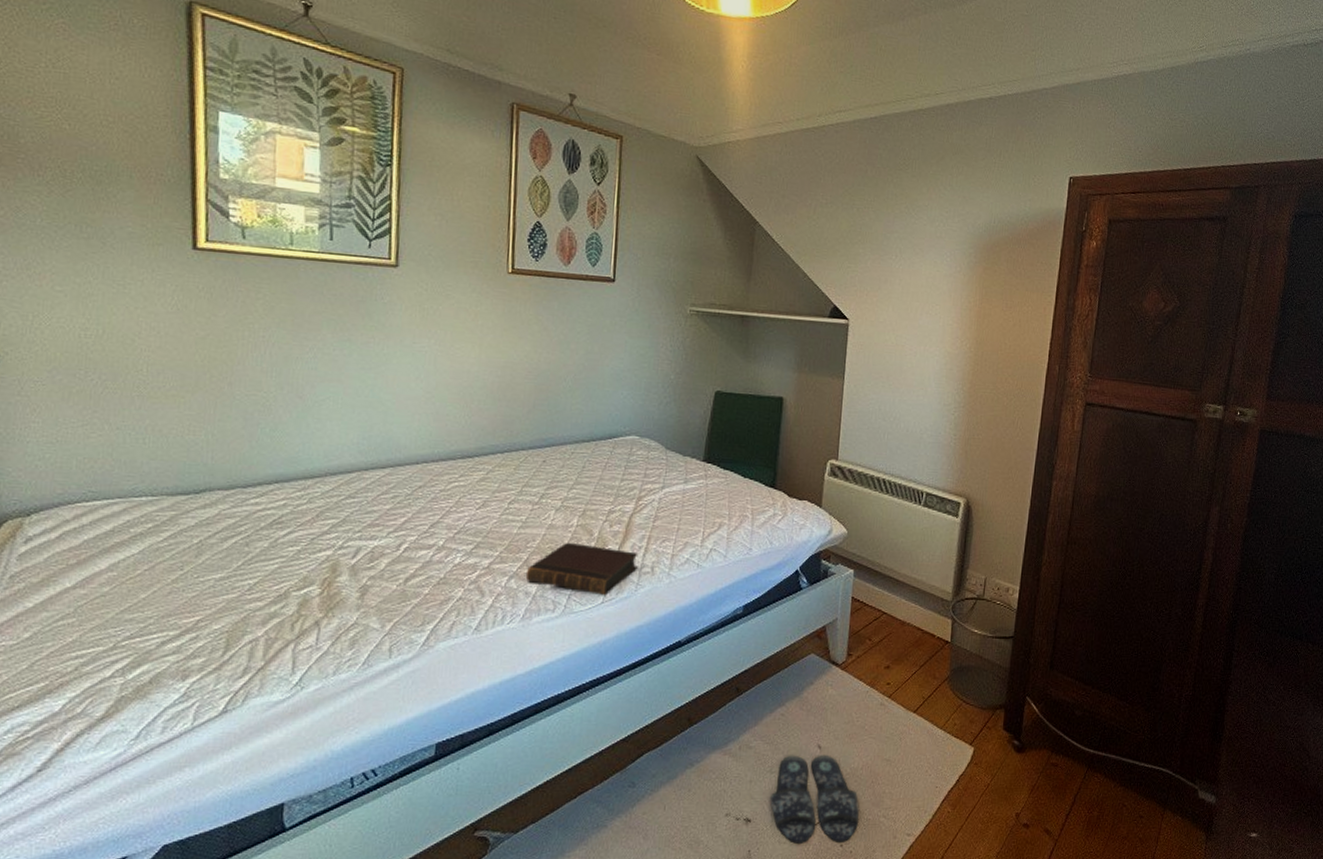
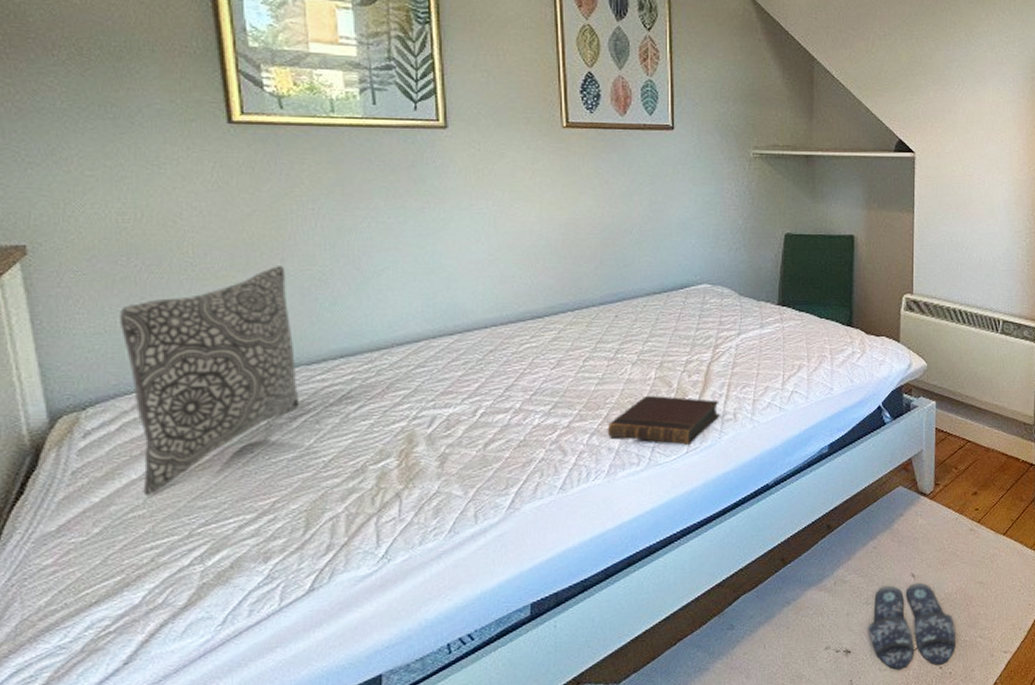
pillow: none [72,389,233,606] -> present [120,266,300,497]

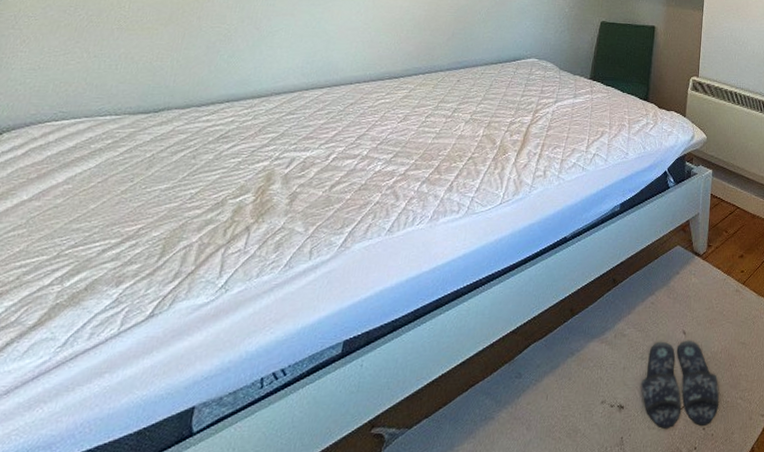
pillow: present [120,266,300,497] -> none [28,22,199,217]
book: present [607,396,720,446] -> none [435,151,533,198]

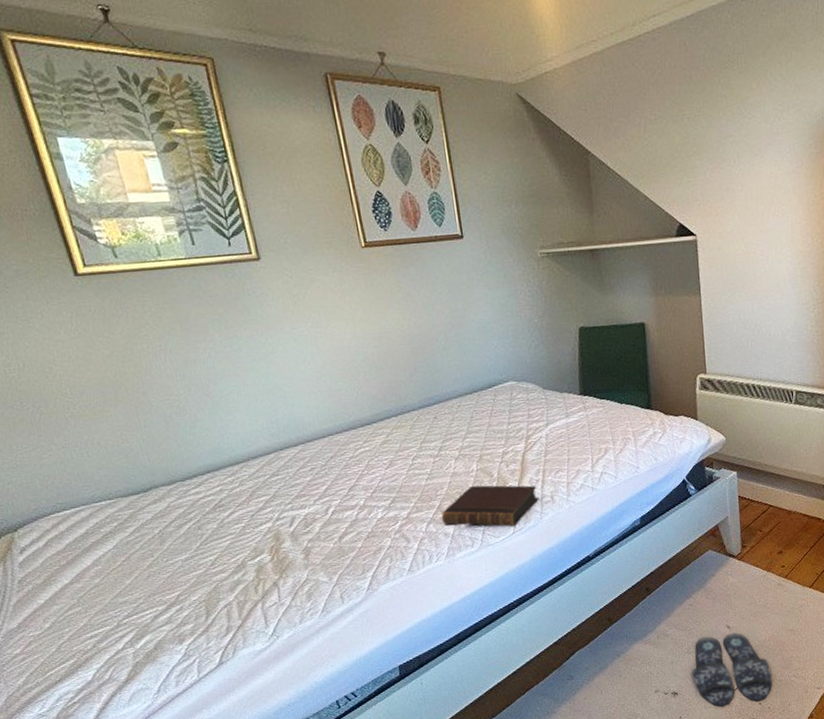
book: none [435,151,533,198] -> present [441,485,539,528]

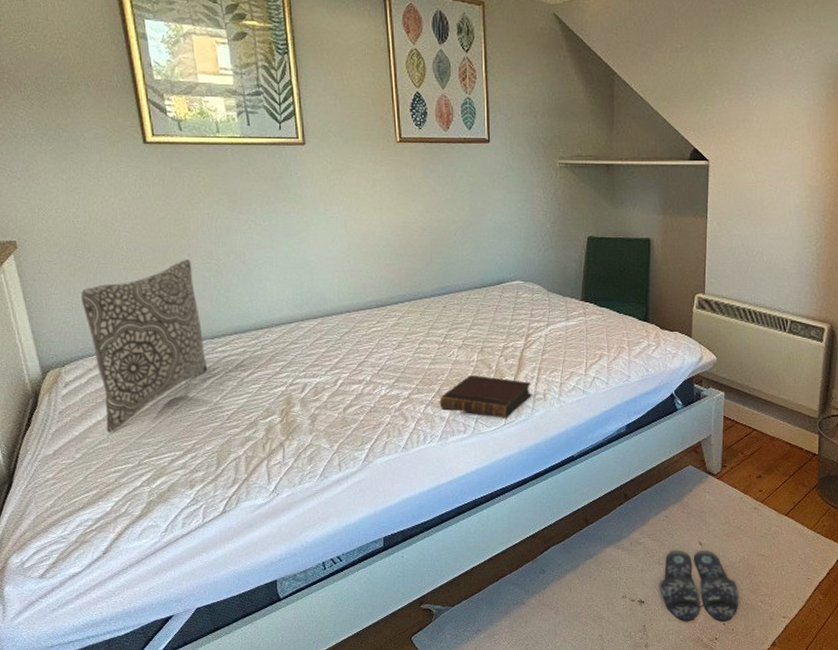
pillow: none [25,398,183,597] -> present [81,259,208,434]

